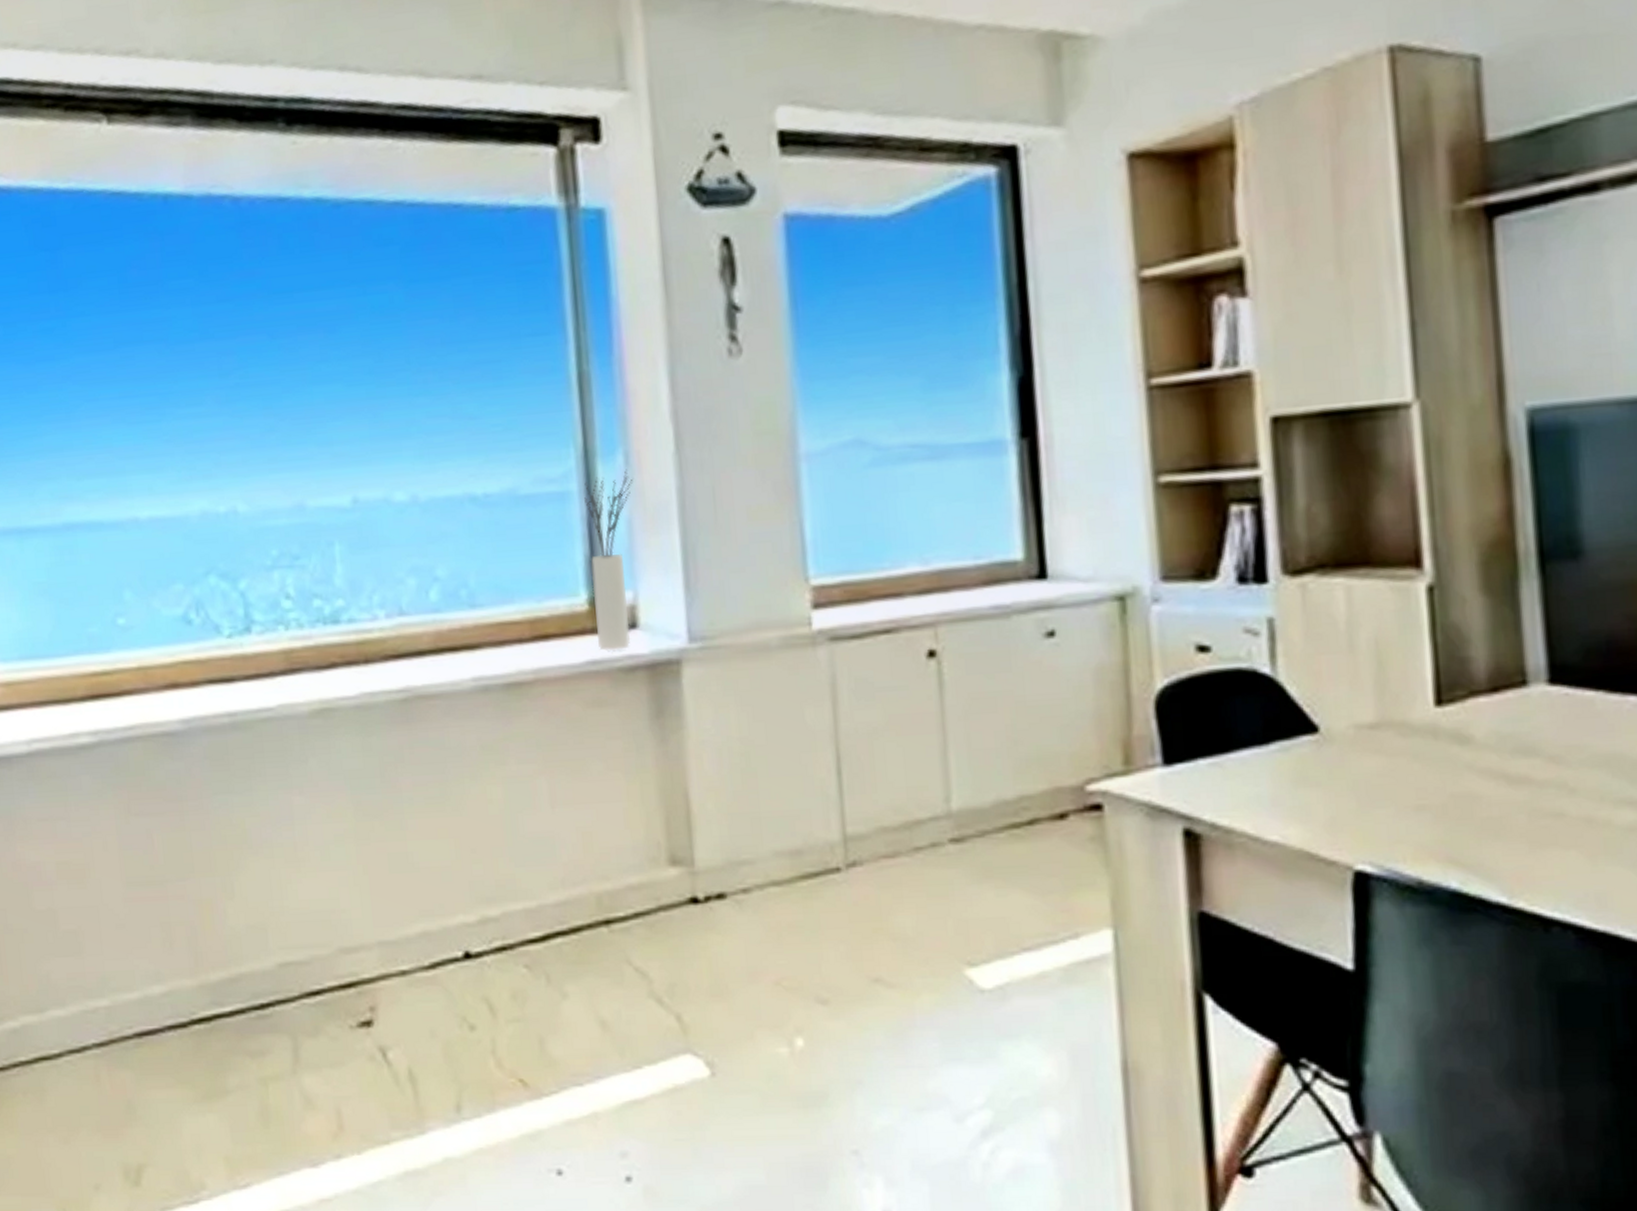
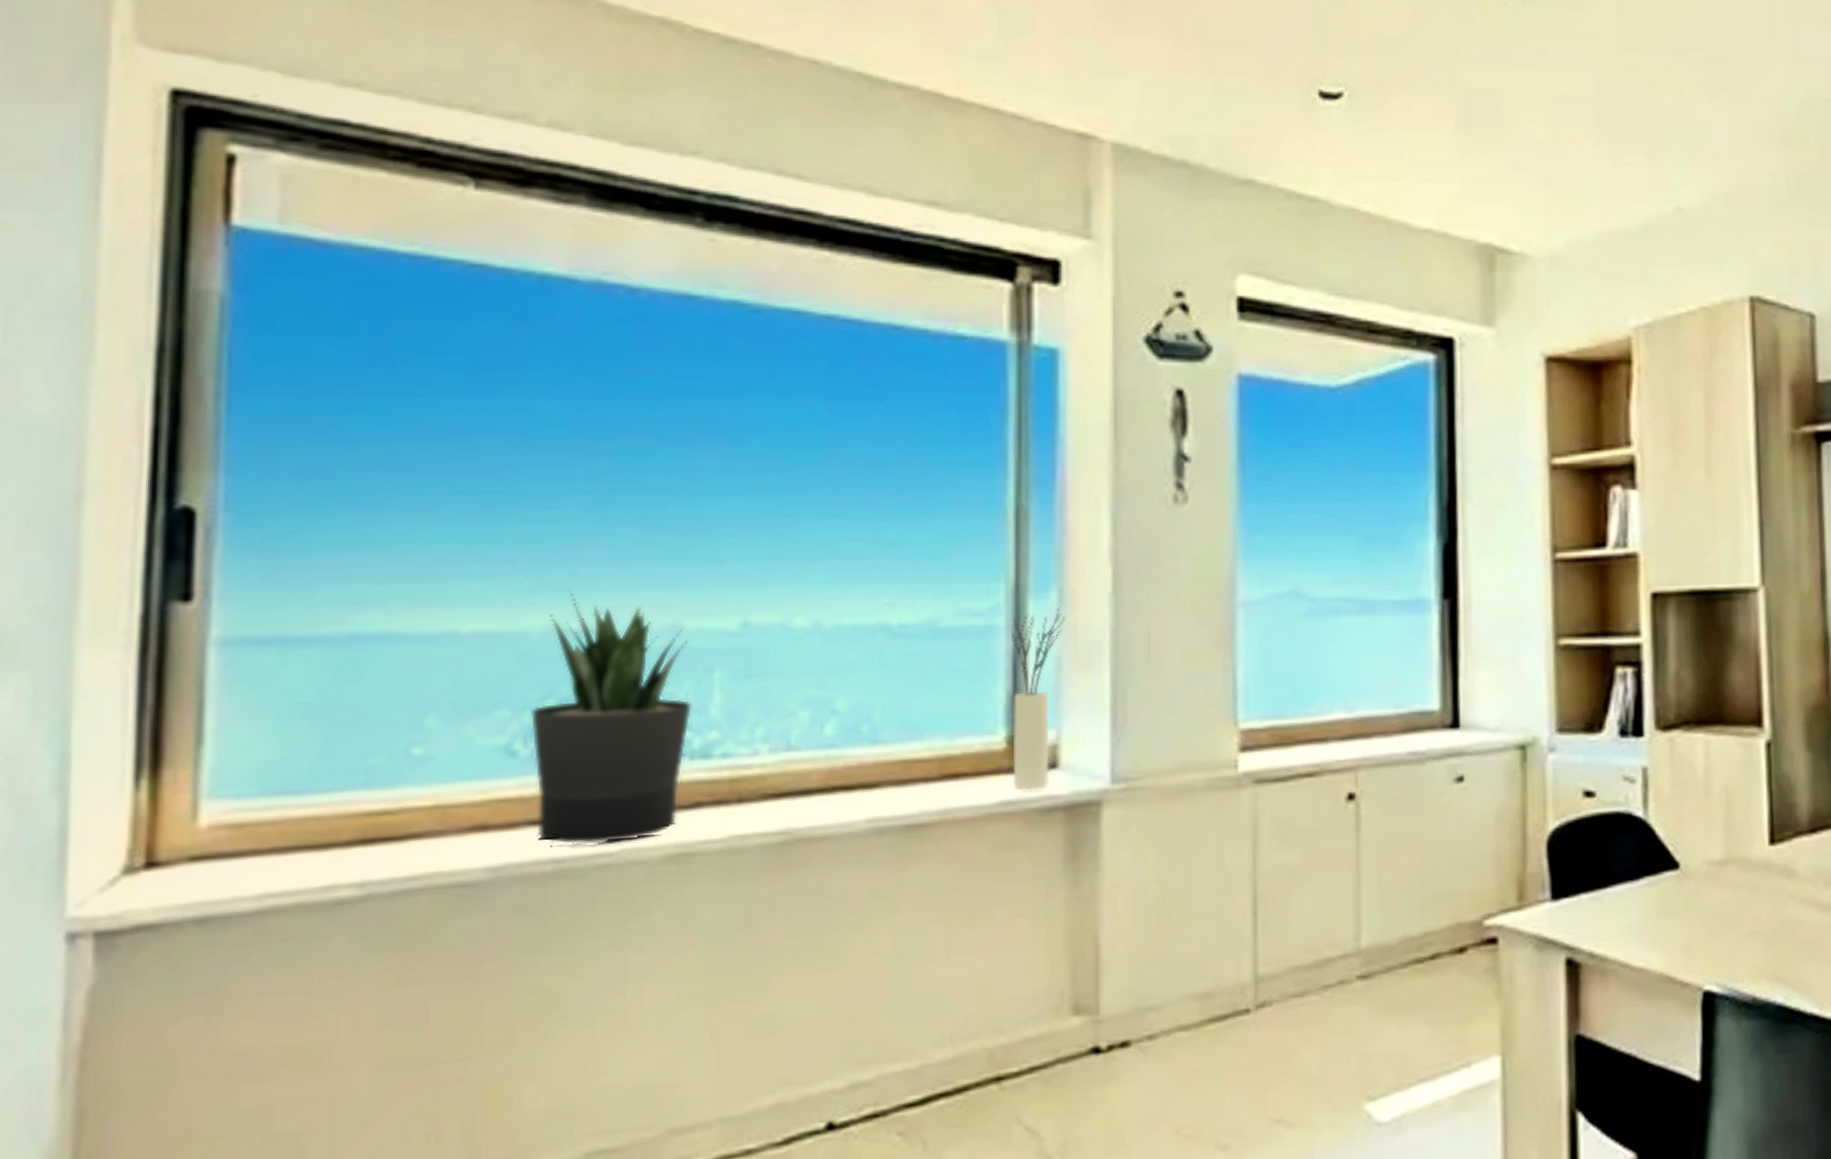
planter: none [198,477,321,701] -> present [531,590,692,845]

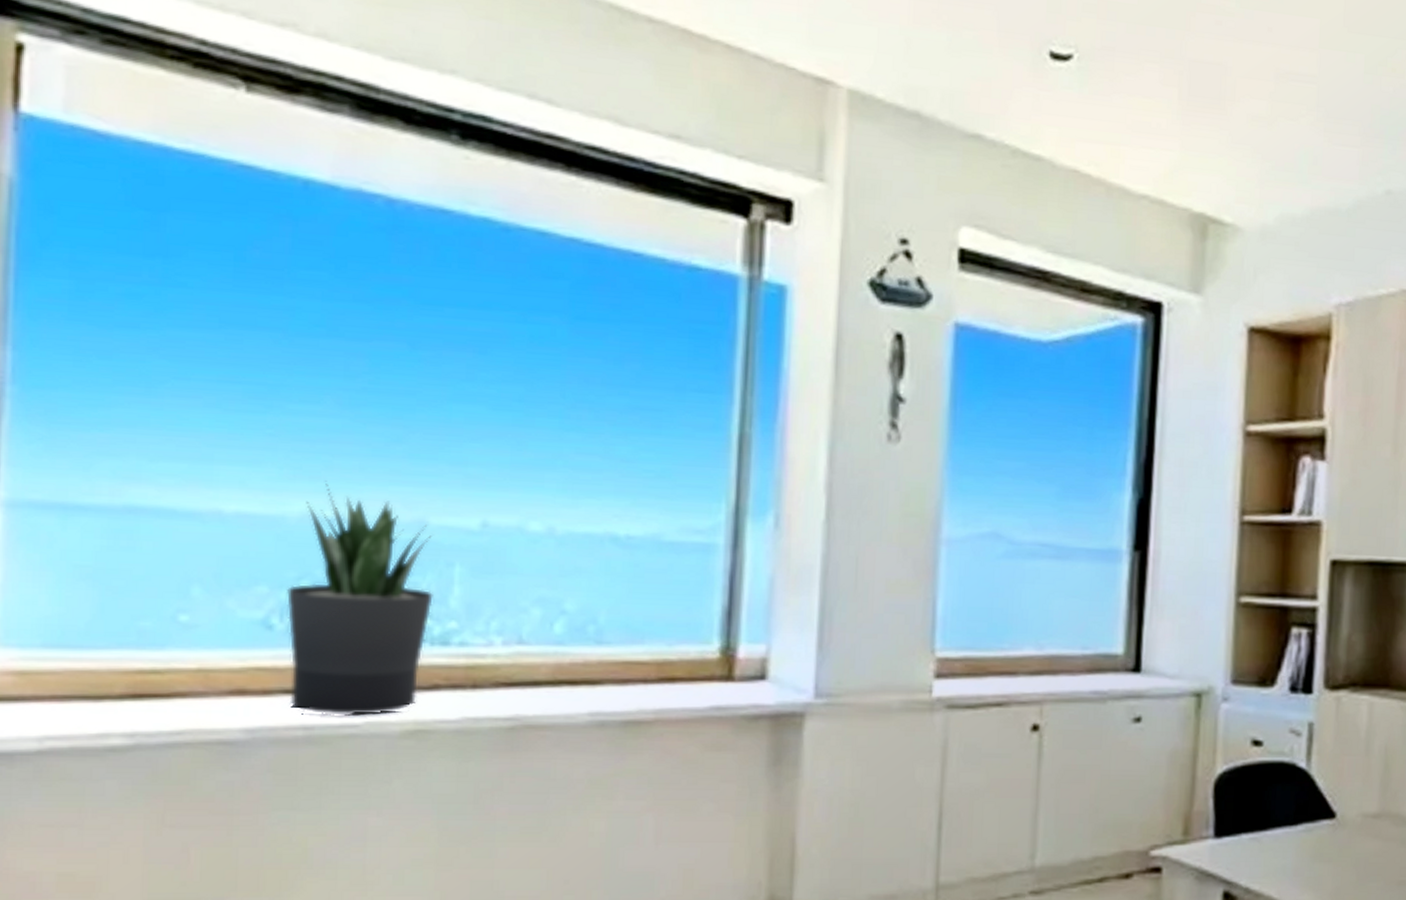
vase: present [1011,606,1066,792] -> none [725,530,781,700]

